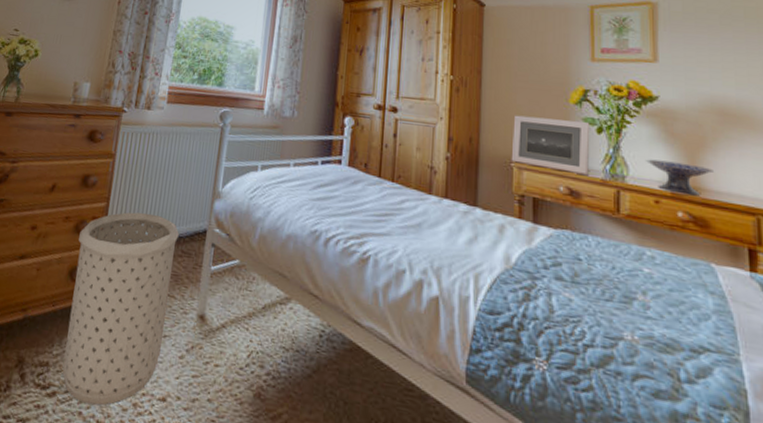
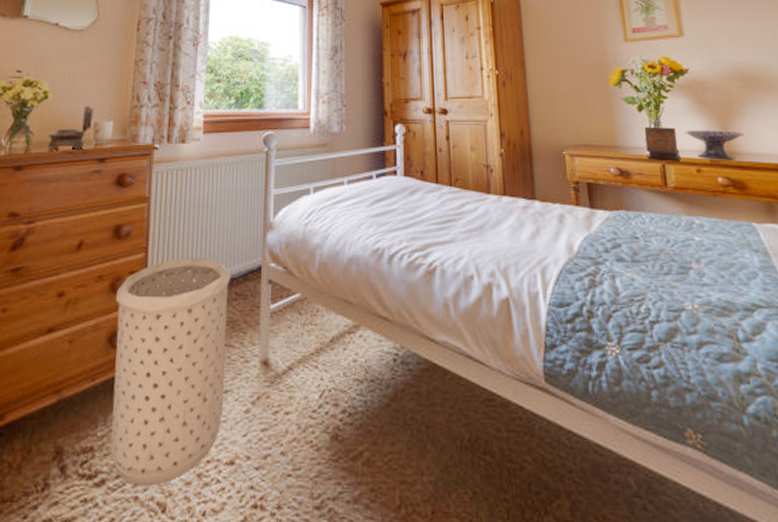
jewelry box: none [33,66,76,106] -> present [47,105,95,151]
picture frame: present [511,115,590,176] -> none [560,101,635,155]
decorative box: none [601,150,639,190] -> present [644,127,681,162]

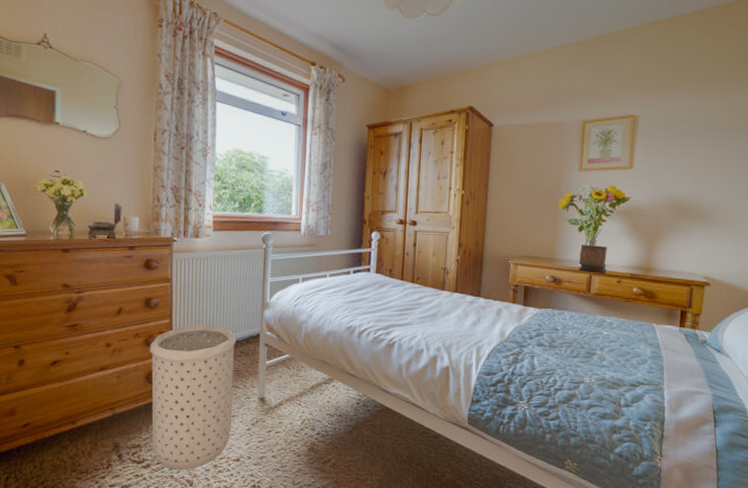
decorative bowl: present [683,130,745,160] -> none [613,249,665,275]

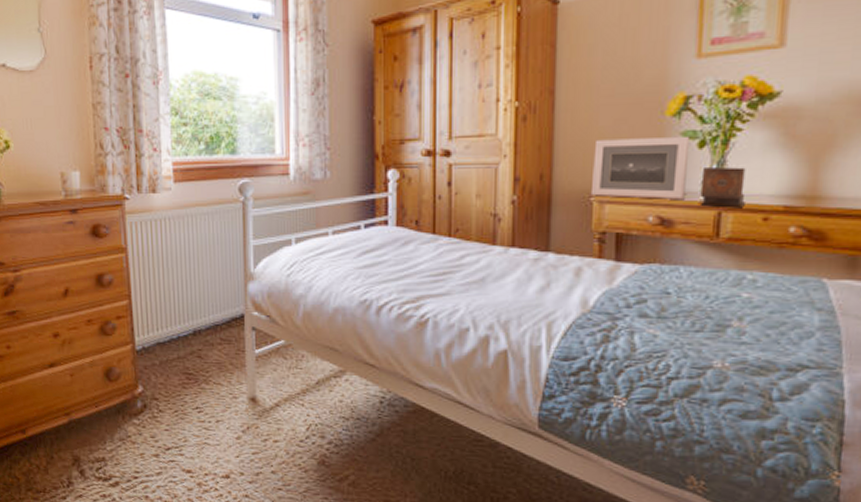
jewelry box: present [87,203,123,240] -> none [18,154,60,202]
laundry basket: present [150,324,236,470] -> none [107,305,216,489]
picture frame: none [509,221,574,266] -> present [590,135,691,201]

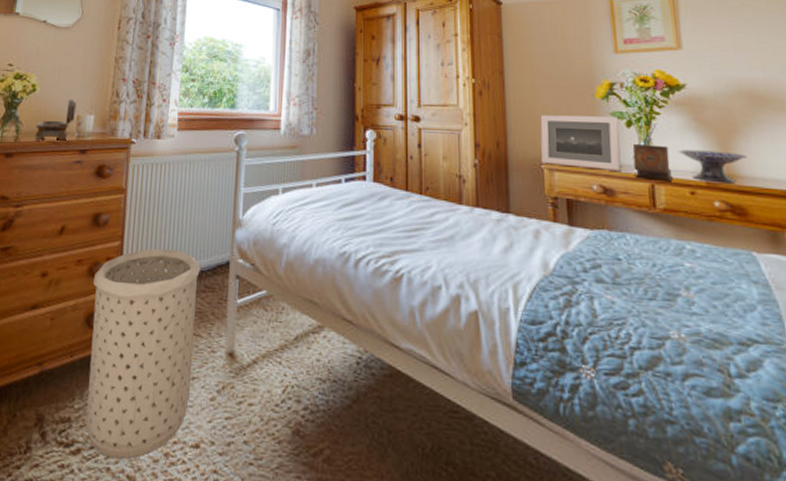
jewelry box: none [18,154,60,202] -> present [34,99,78,142]
laundry basket: none [107,305,216,489] -> present [85,248,200,460]
decorative bowl: none [755,170,842,206] -> present [677,149,748,184]

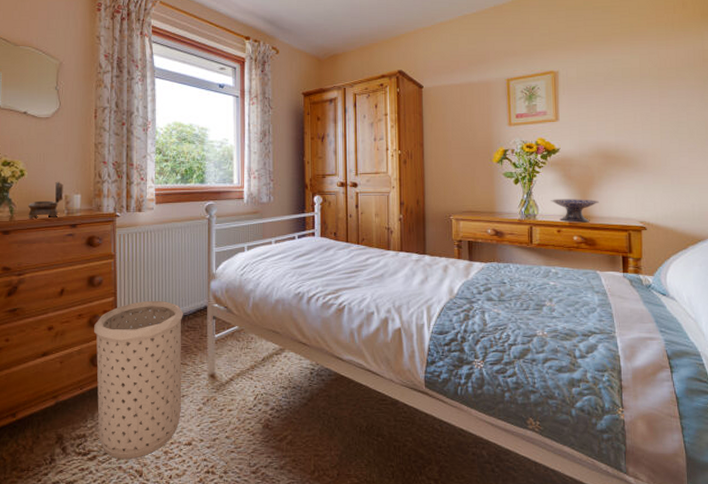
picture frame: present [540,114,621,172] -> none [450,175,510,219]
decorative box: present [632,144,673,182] -> none [518,197,546,224]

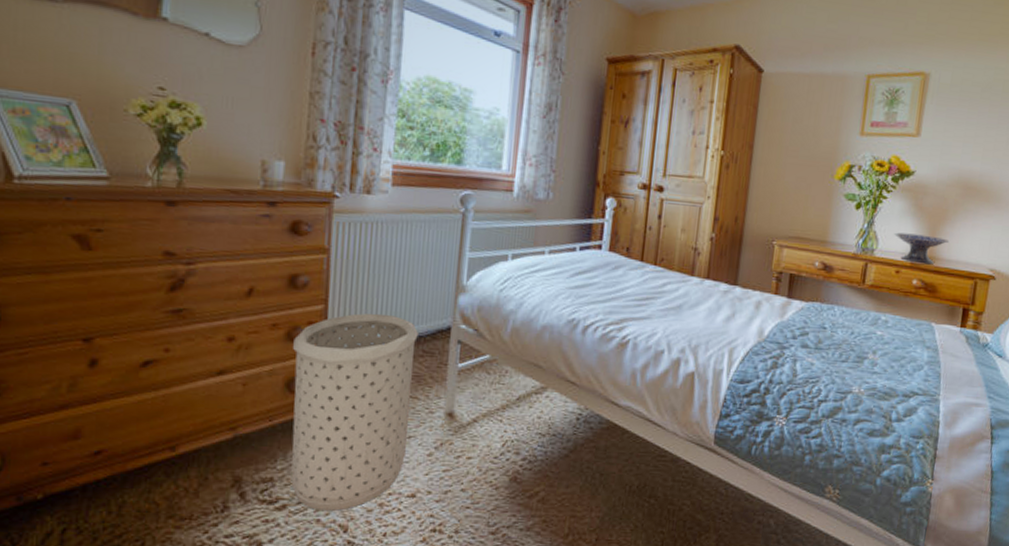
jewelry box: present [28,181,65,219] -> none [205,139,262,191]

